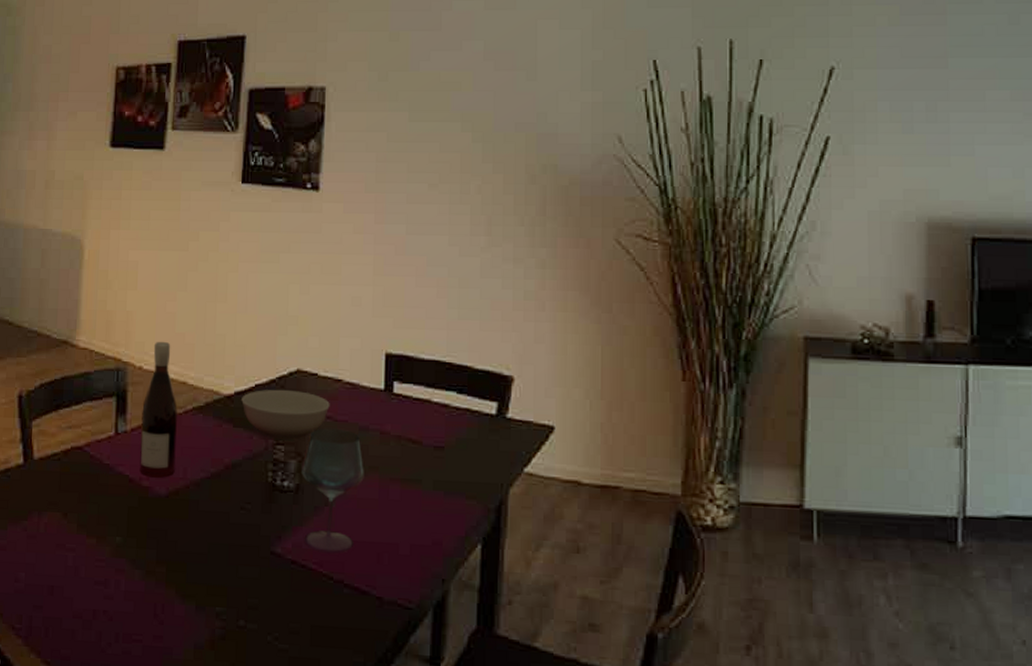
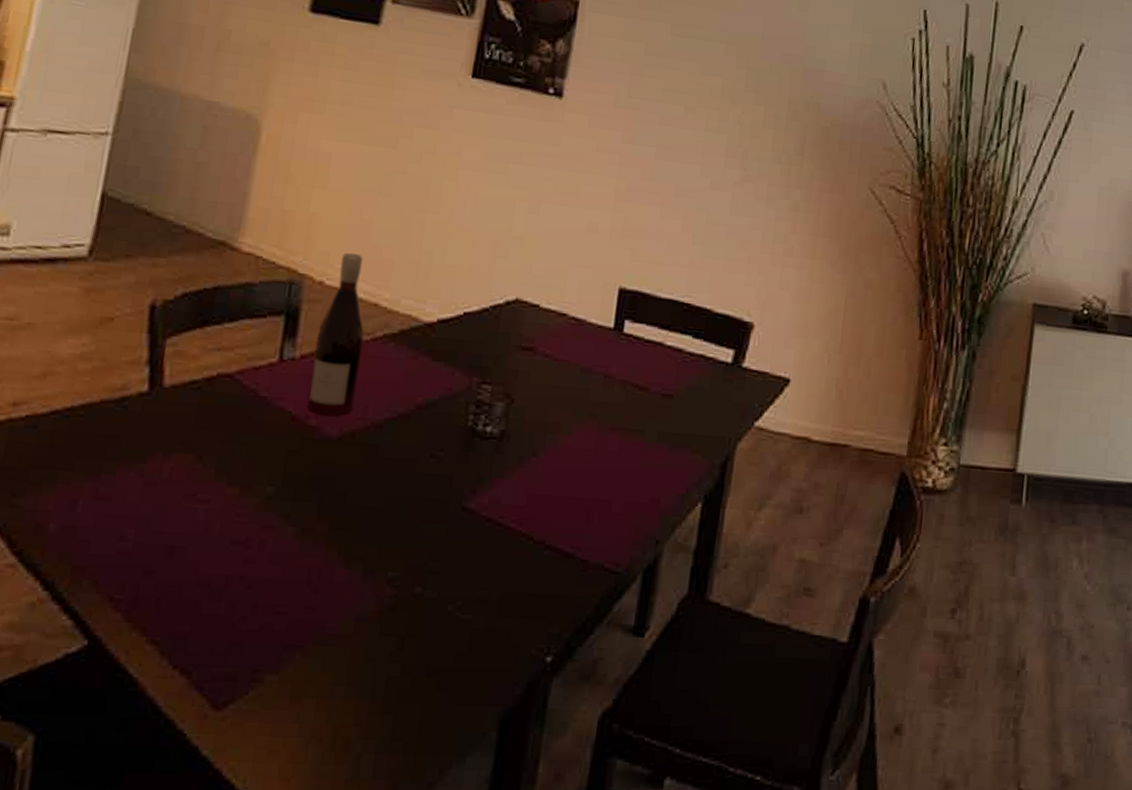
bowl: present [241,389,330,440] -> none [445,319,550,379]
wine glass: present [300,428,366,554] -> none [503,367,583,511]

